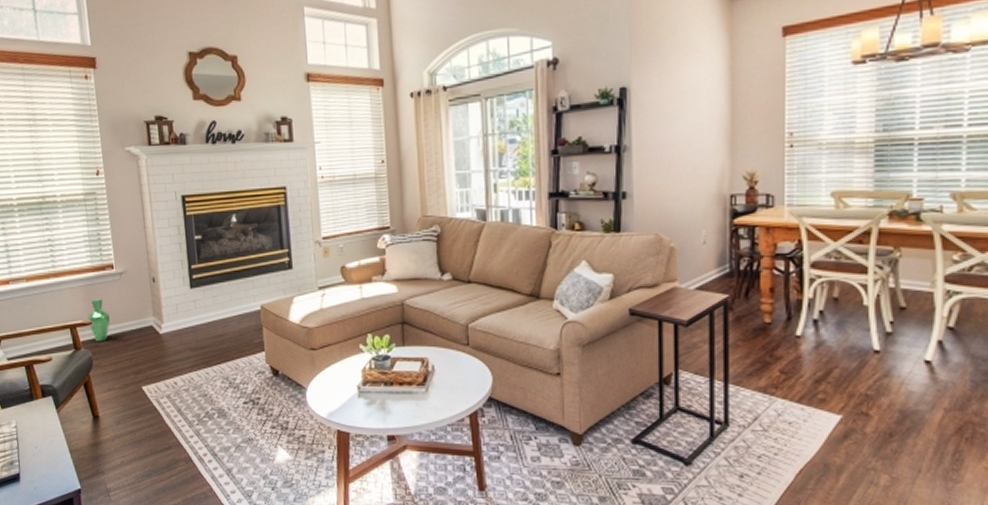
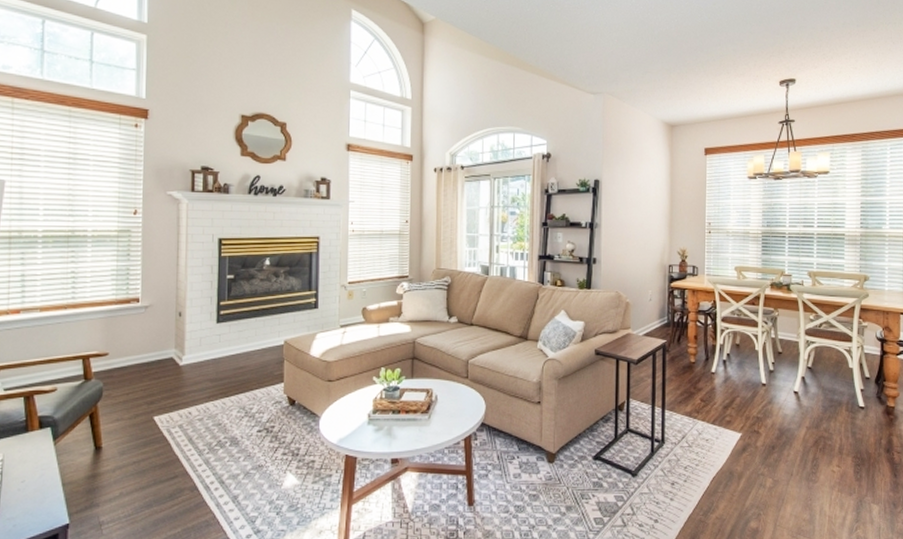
vase: present [88,298,110,342] -> none [104,330,128,373]

